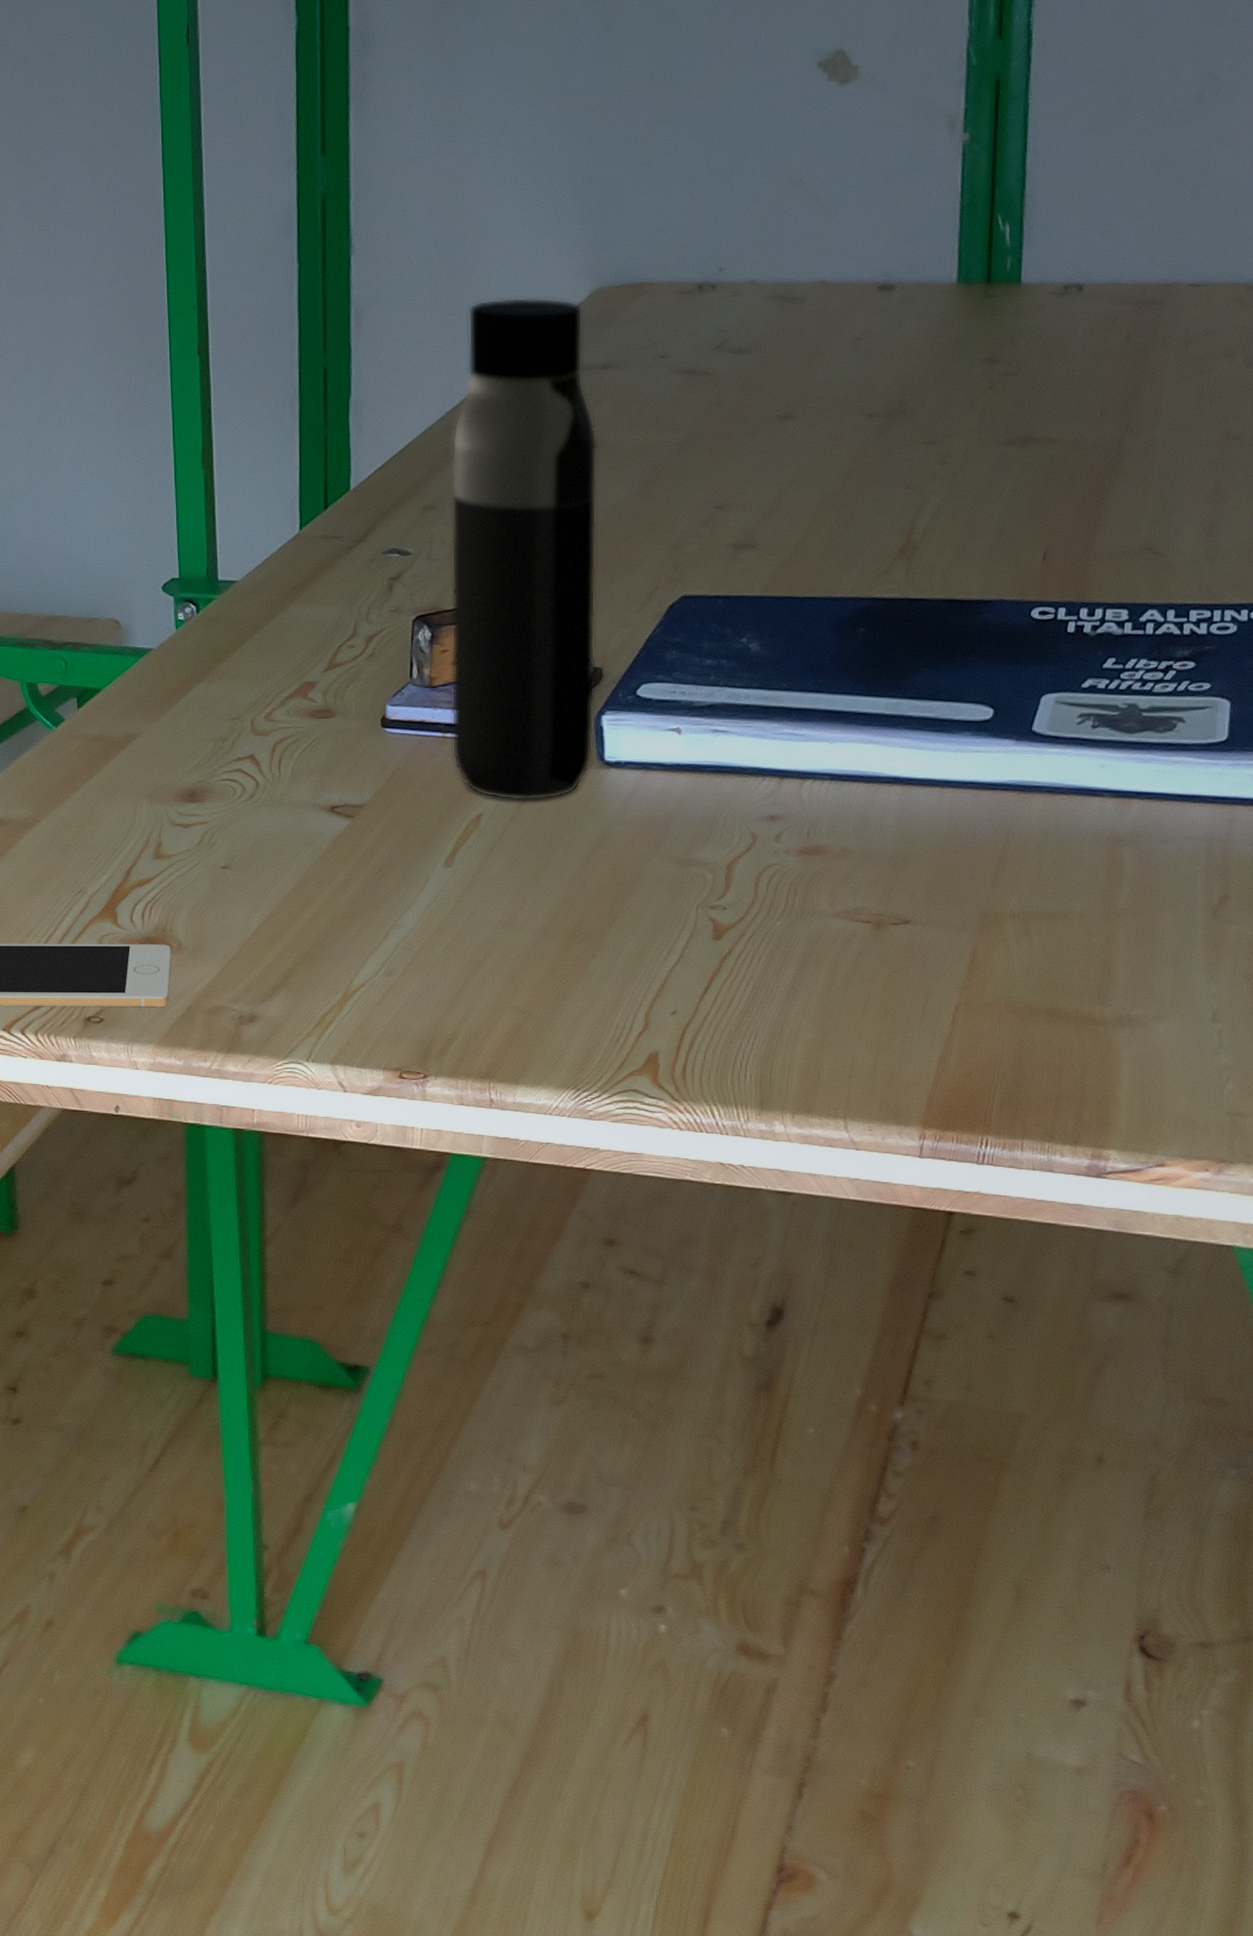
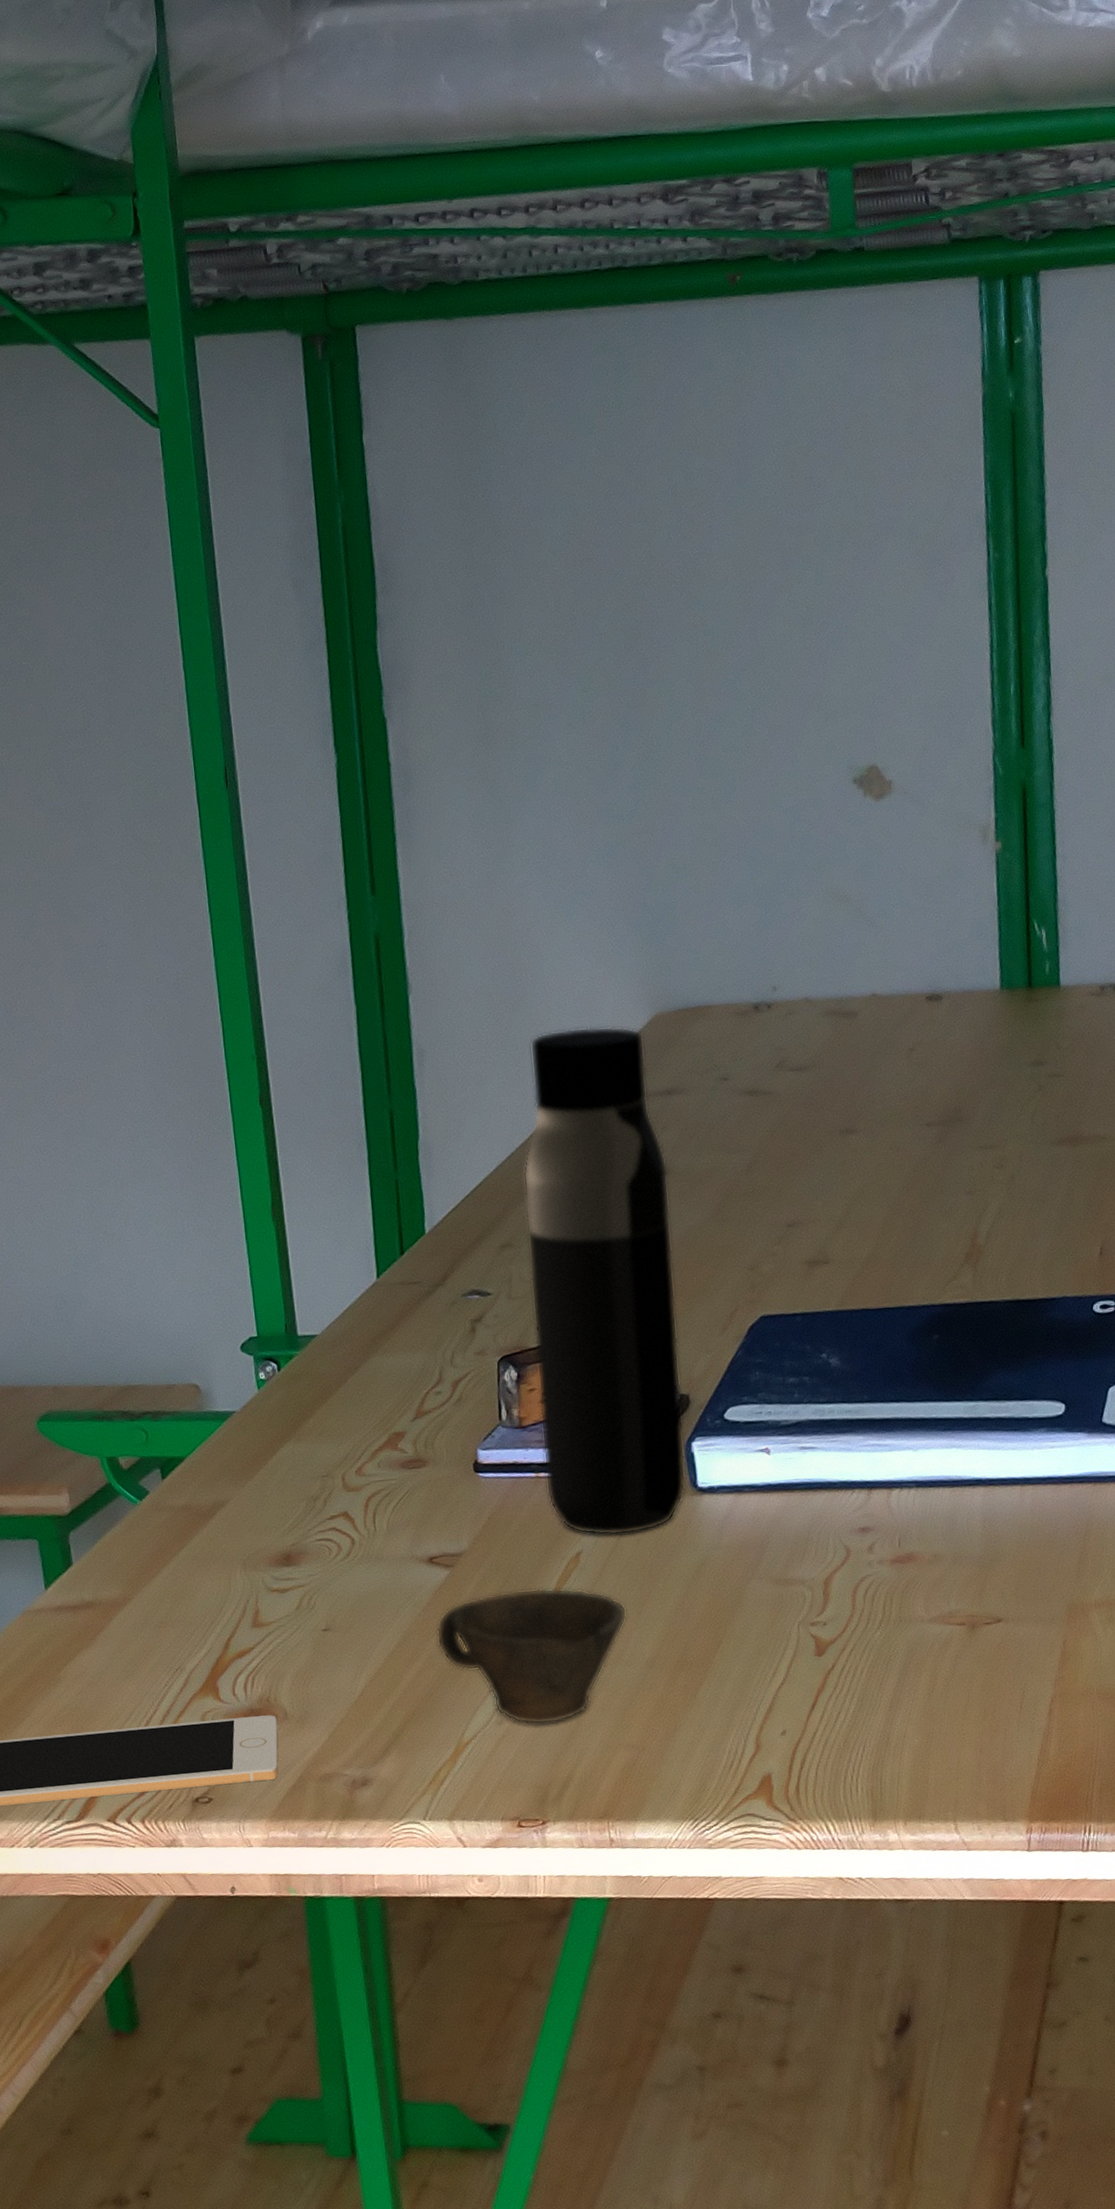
cup: none [332,846,524,980] -> present [436,1588,627,1725]

